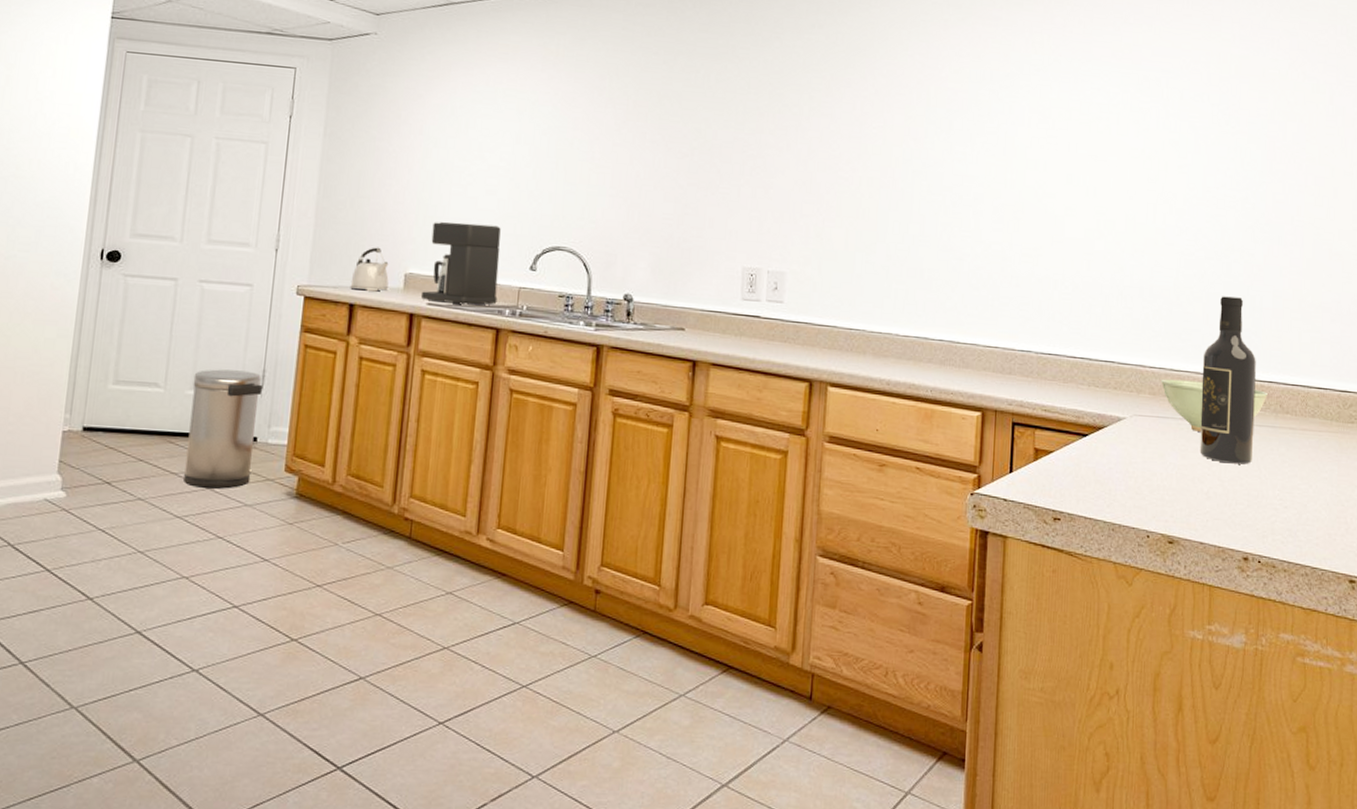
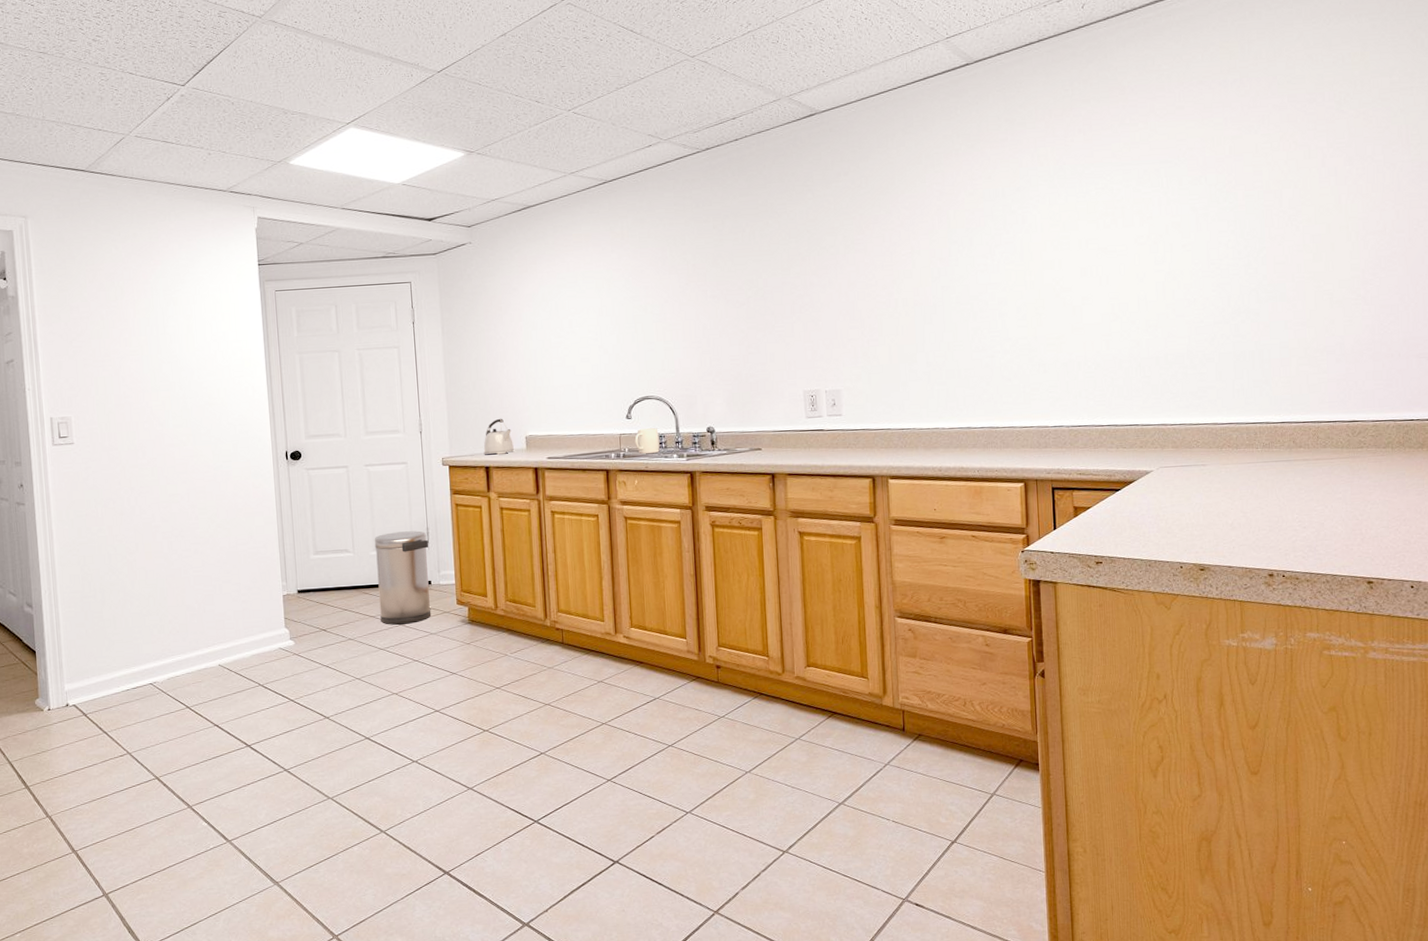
coffee maker: present [420,222,501,306] -> none [541,386,604,455]
mug: none [536,284,566,317] -> present [634,428,660,455]
bowl: present [1160,379,1268,432] -> none [1181,431,1281,474]
wine bottle: present [1199,296,1256,465] -> none [1218,353,1272,497]

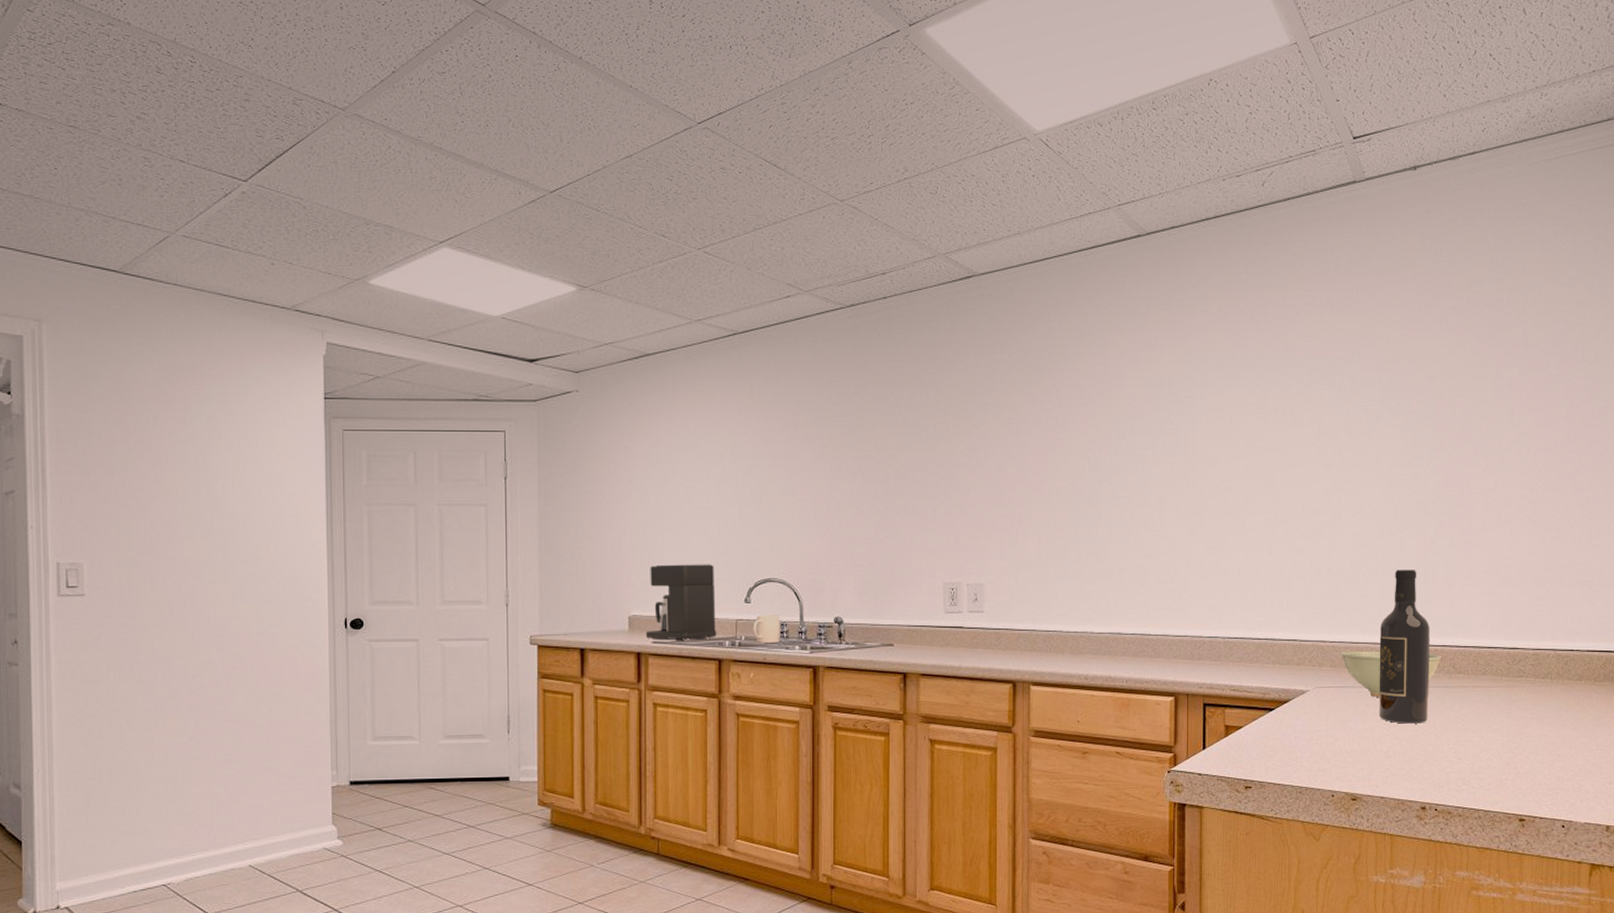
pedal bin: present [374,531,431,625] -> none [445,718,509,826]
kettle: present [483,418,514,455] -> none [579,594,614,635]
coffee maker: none [541,386,604,455] -> present [645,564,717,641]
bowl: none [1181,431,1281,474] -> present [1340,651,1441,697]
wine bottle: none [1218,353,1272,497] -> present [1379,570,1430,724]

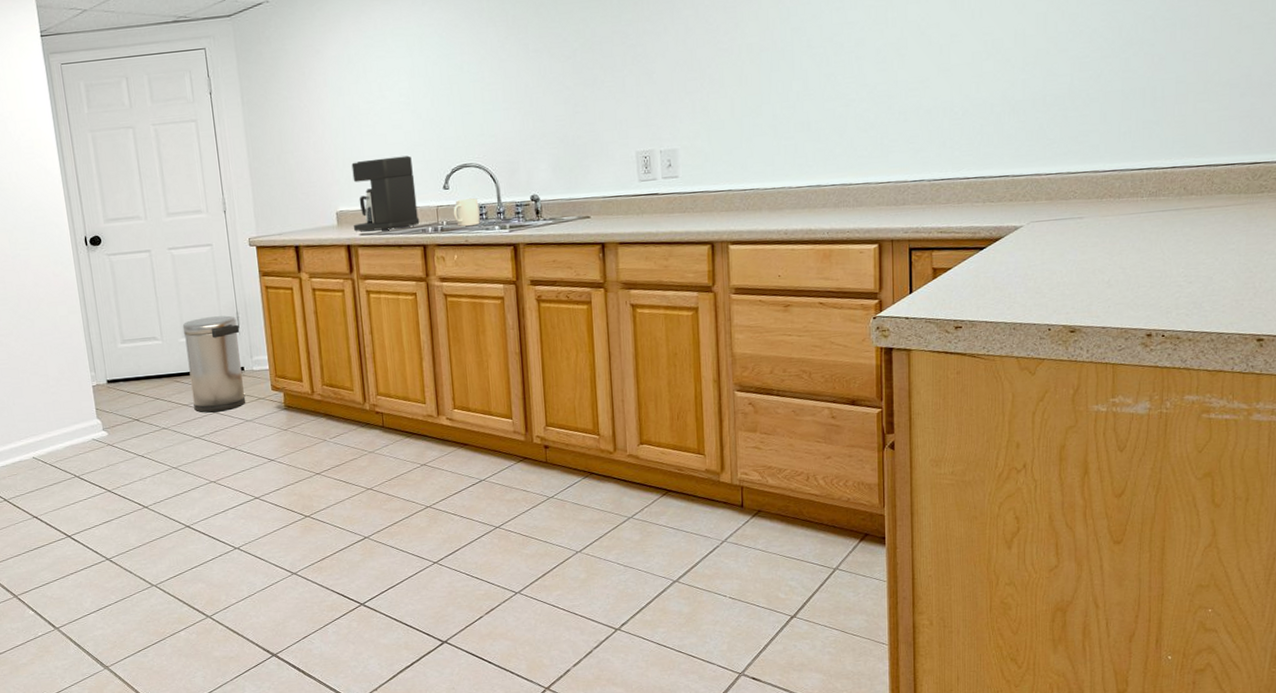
pedal bin: none [445,718,509,826] -> present [182,315,246,413]
bowl: present [1340,651,1441,697] -> none [1057,177,1171,227]
wine bottle: present [1379,570,1430,724] -> none [1100,90,1158,252]

